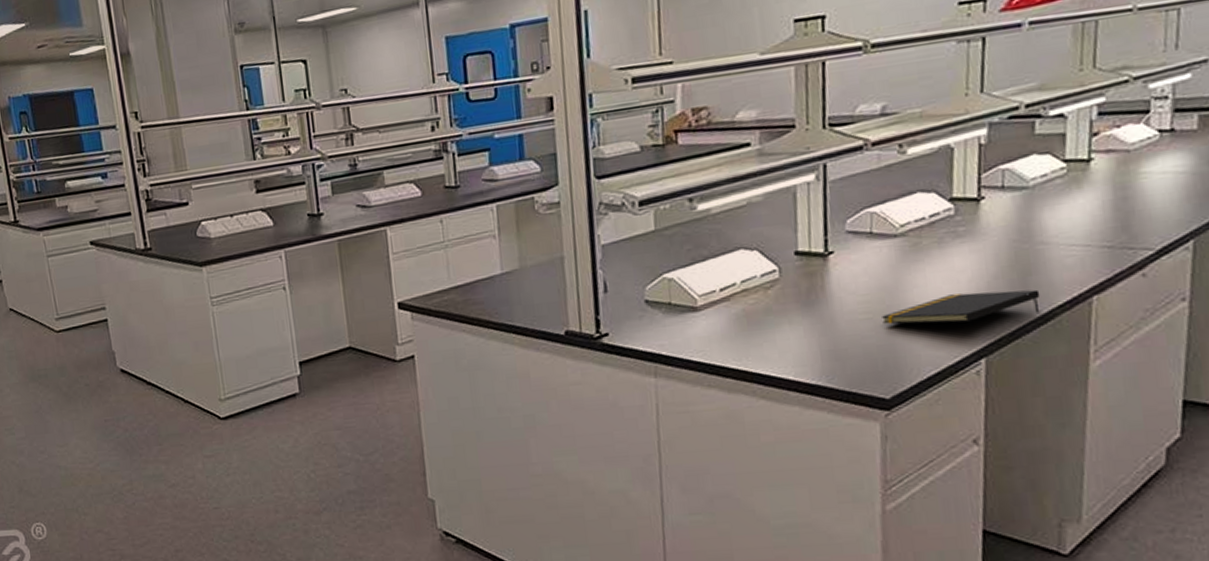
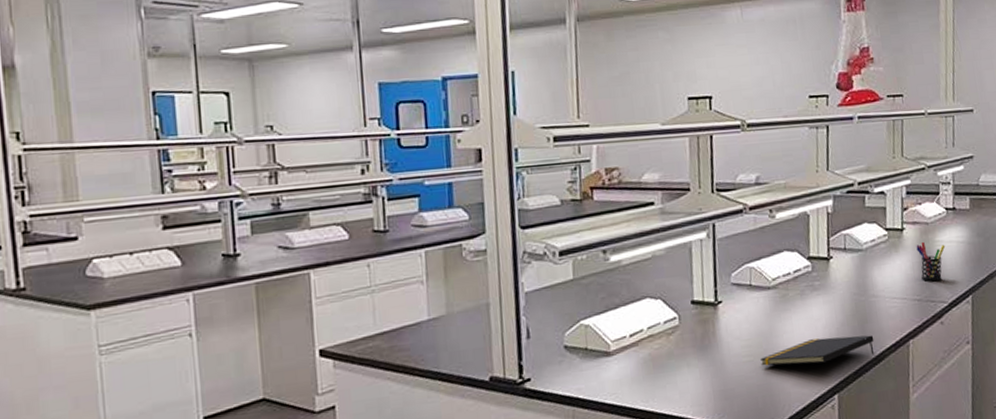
pen holder: none [1109,173,1155,224] -> present [916,241,946,282]

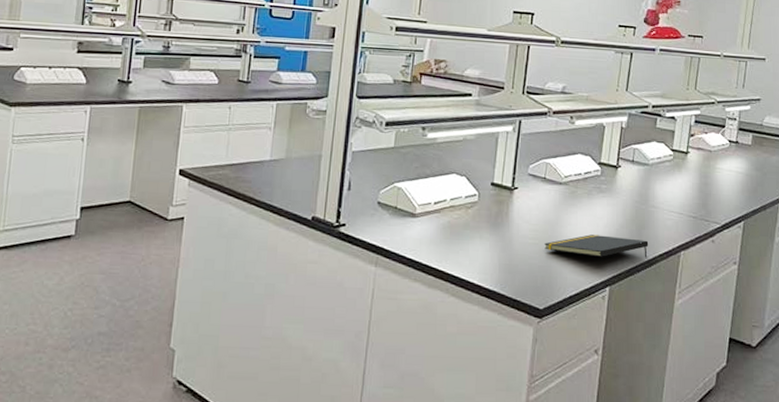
pen holder: present [916,241,946,282] -> none [698,166,725,204]

